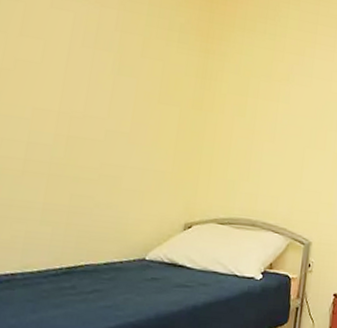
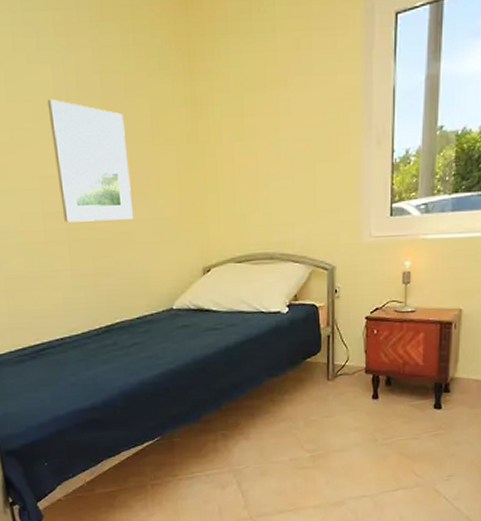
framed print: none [49,41,135,165] -> present [47,98,133,223]

